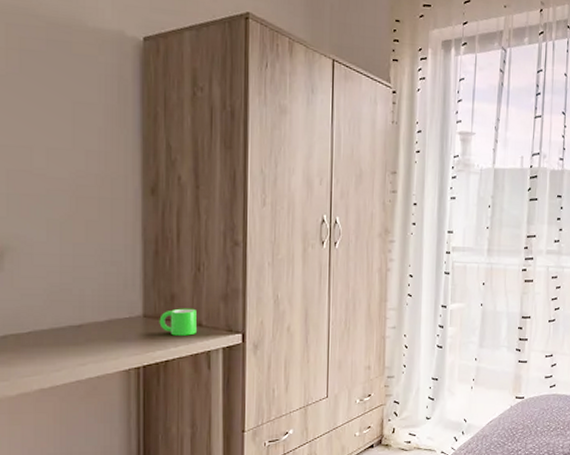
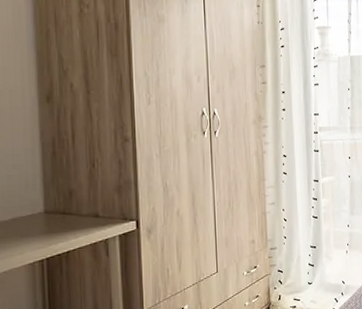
mug: present [159,308,197,336] -> none [59,201,94,228]

